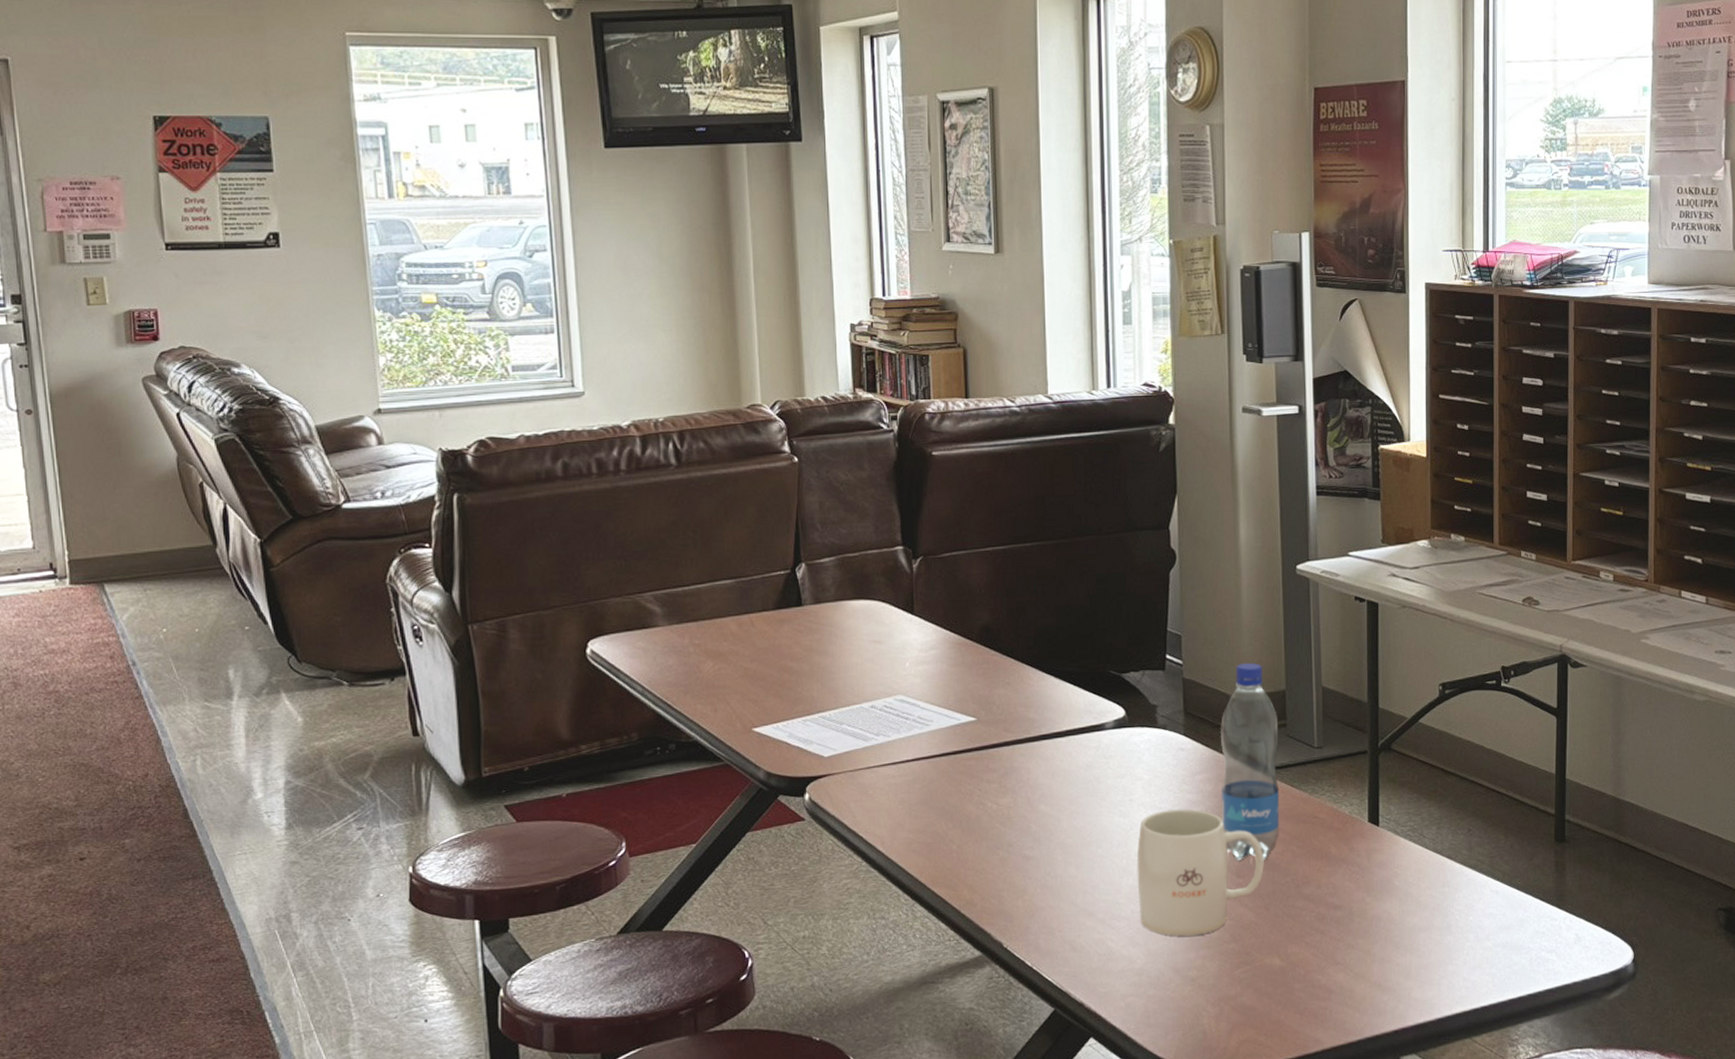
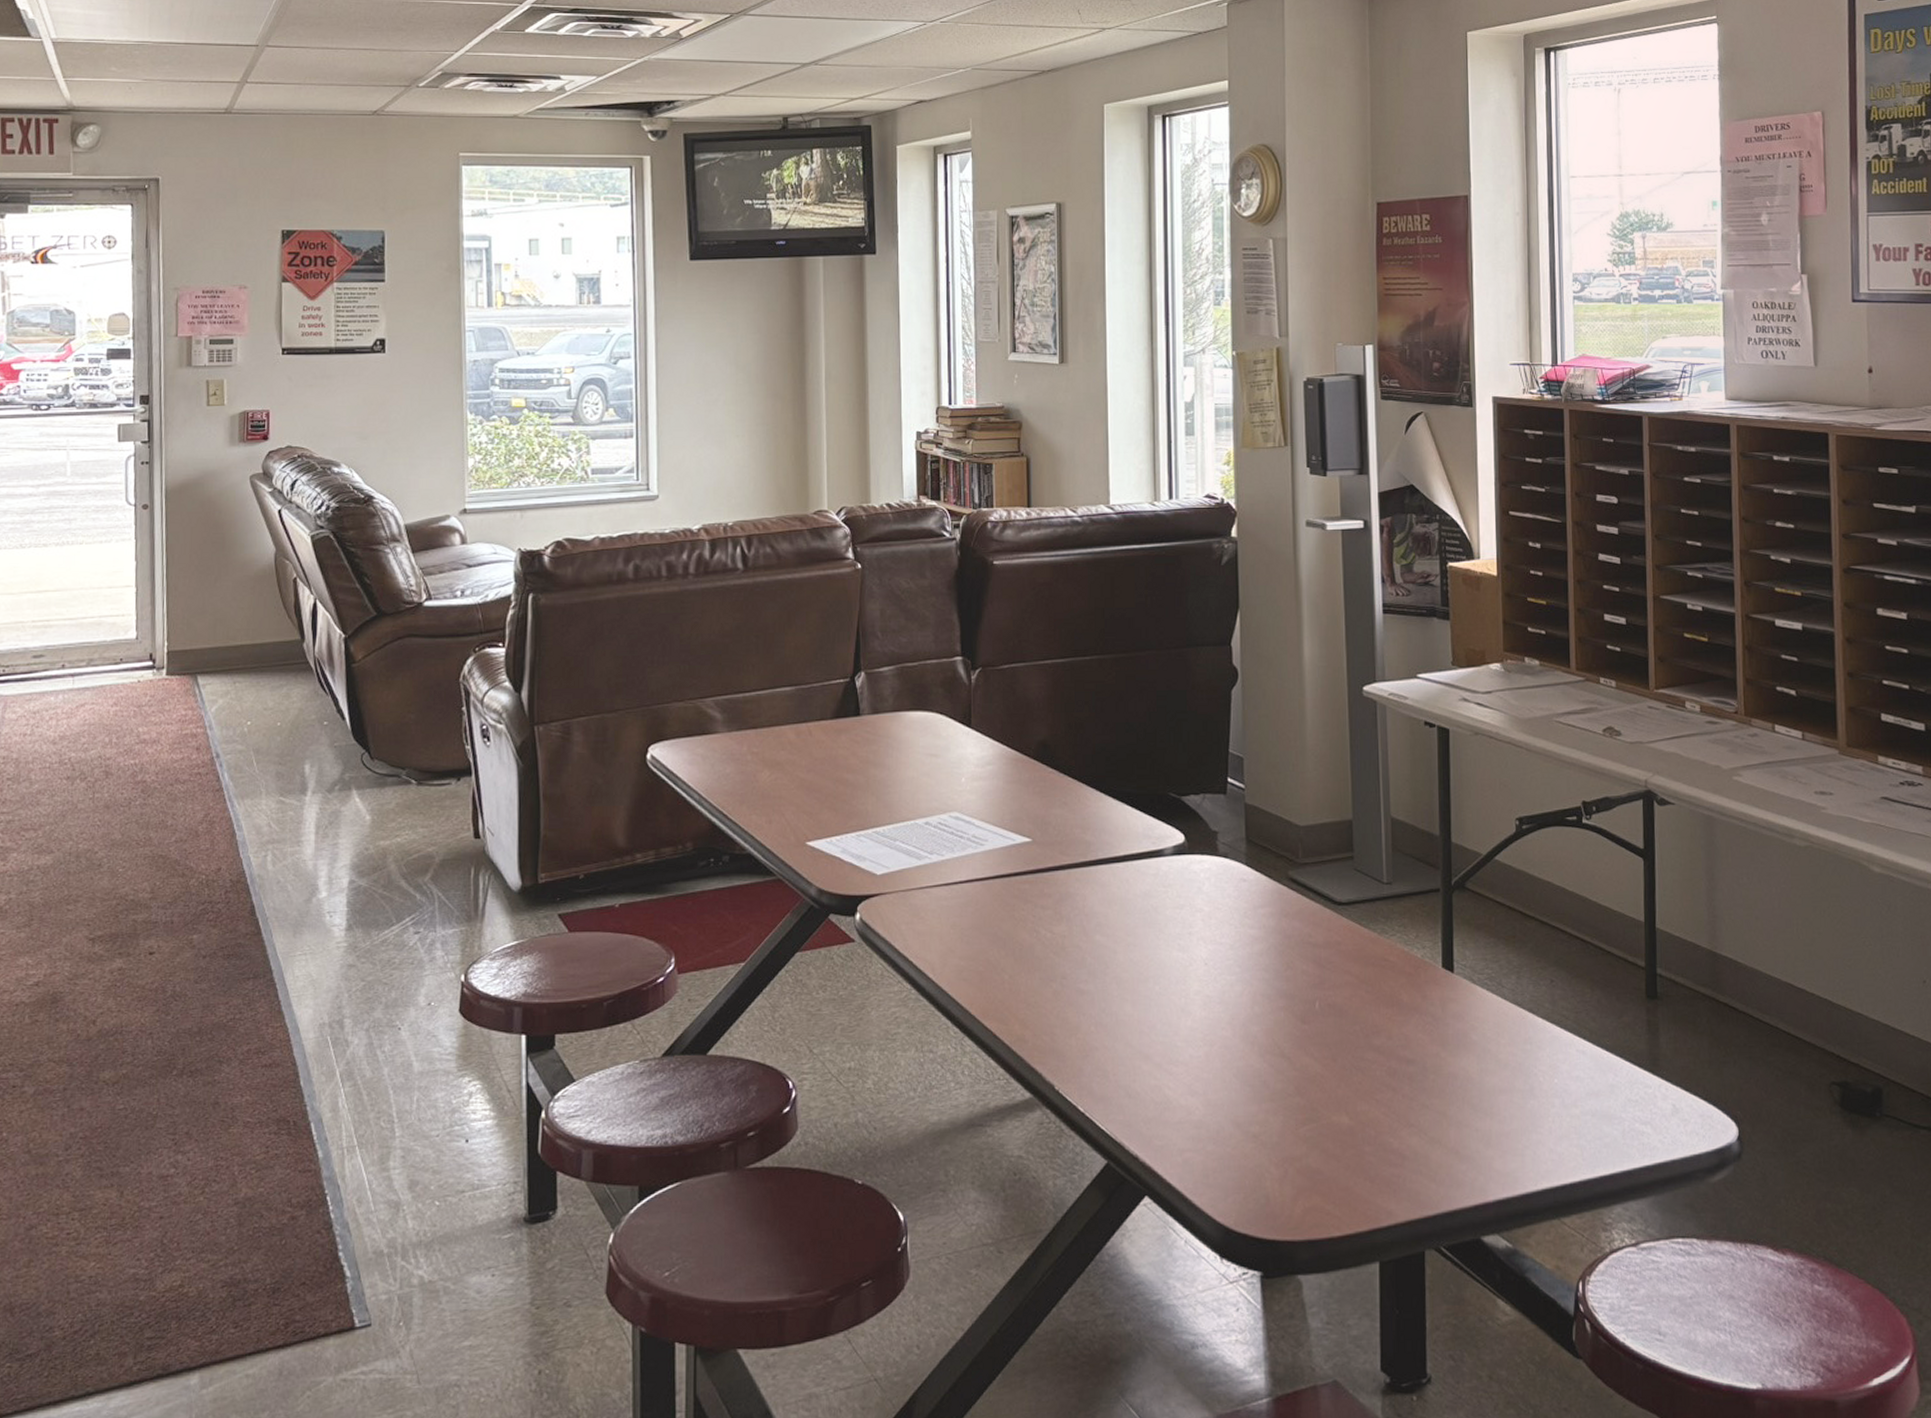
mug: present [1136,809,1264,937] -> none [1196,945,1331,1087]
bottle: present [1220,663,1280,860] -> none [1283,790,1348,1005]

